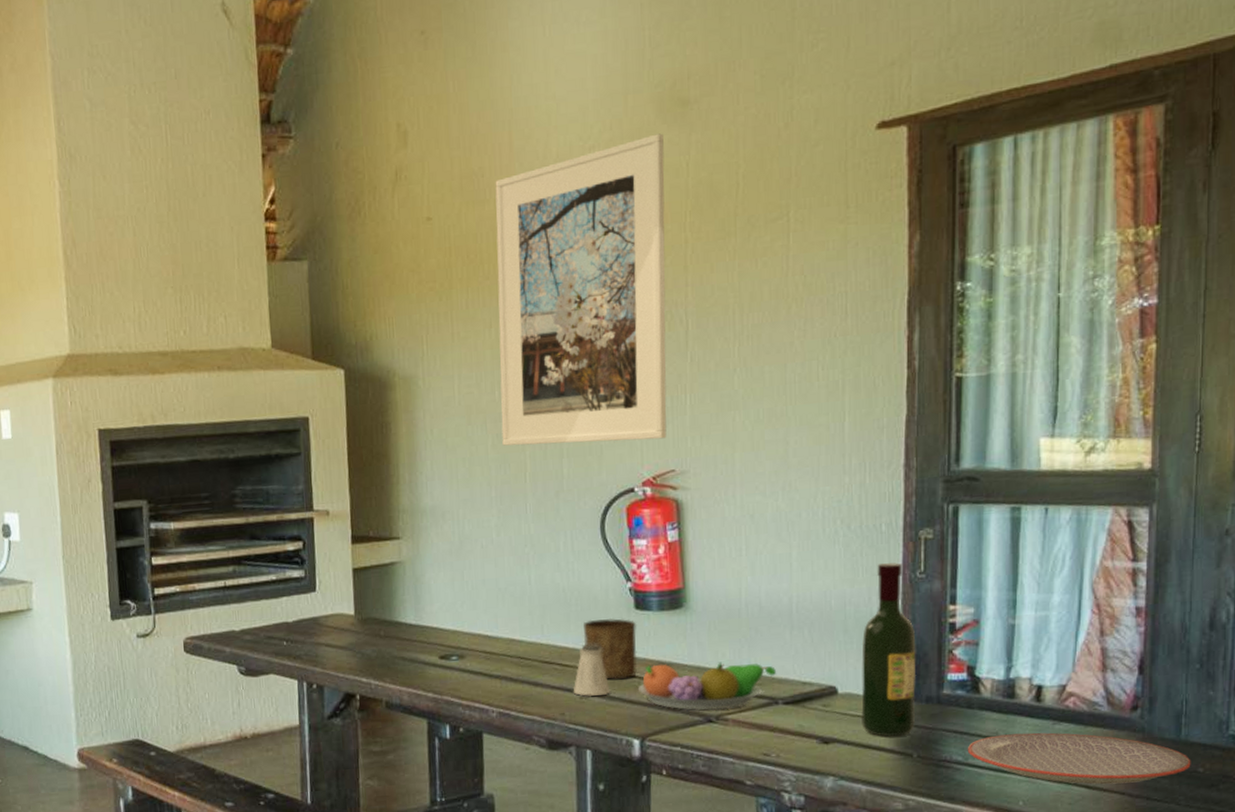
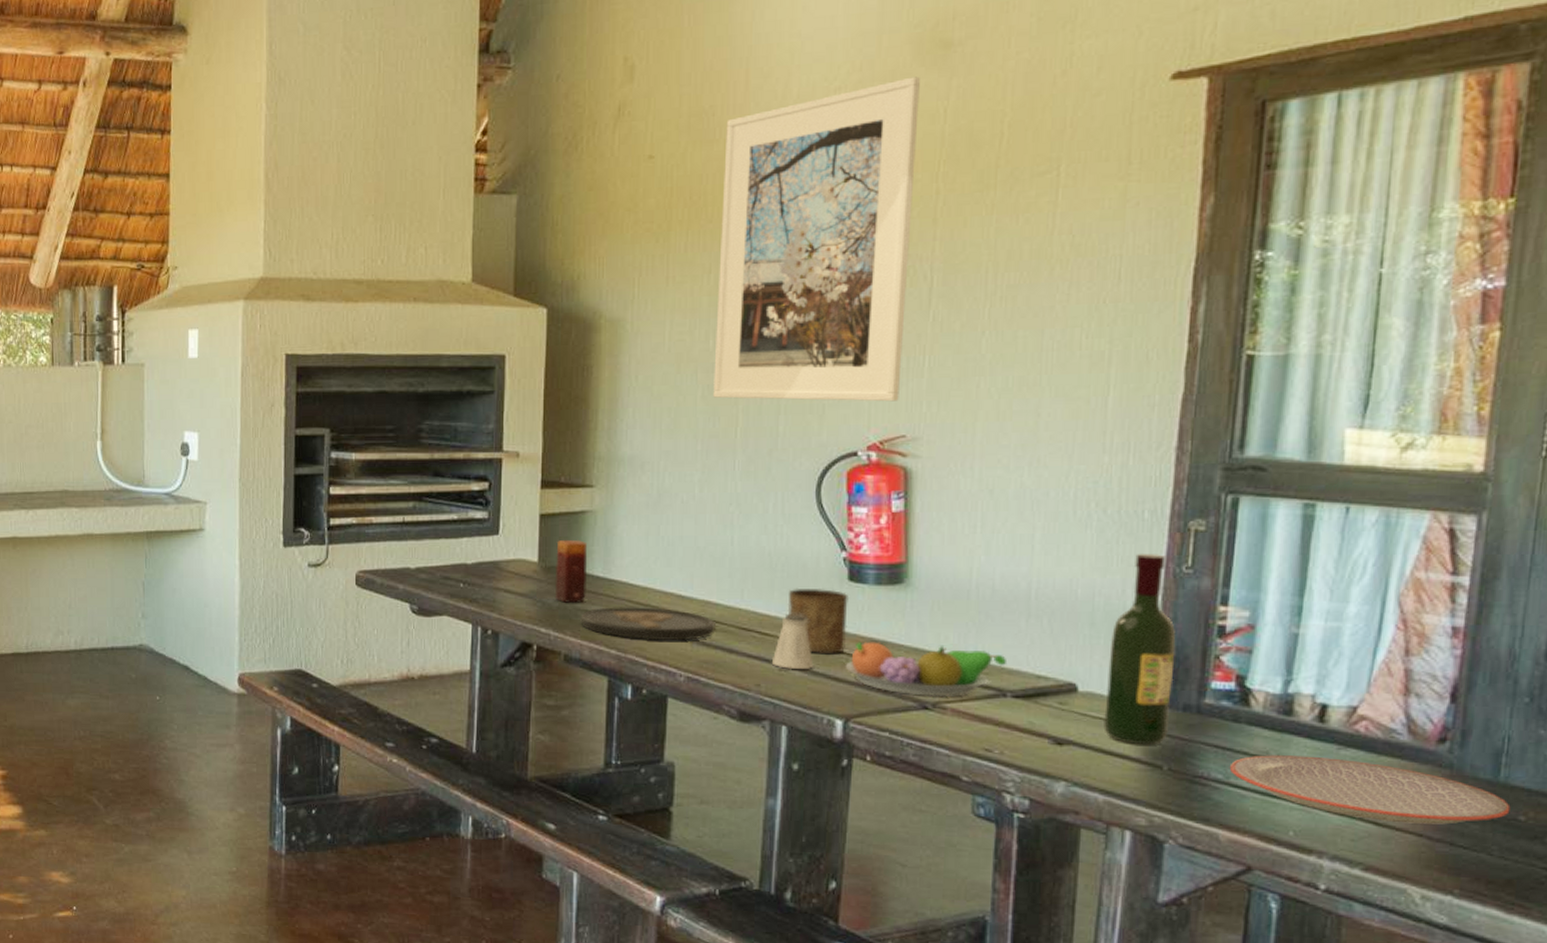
candle: none [370,591,401,652] -> present [554,539,587,603]
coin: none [398,648,521,682] -> present [580,606,716,640]

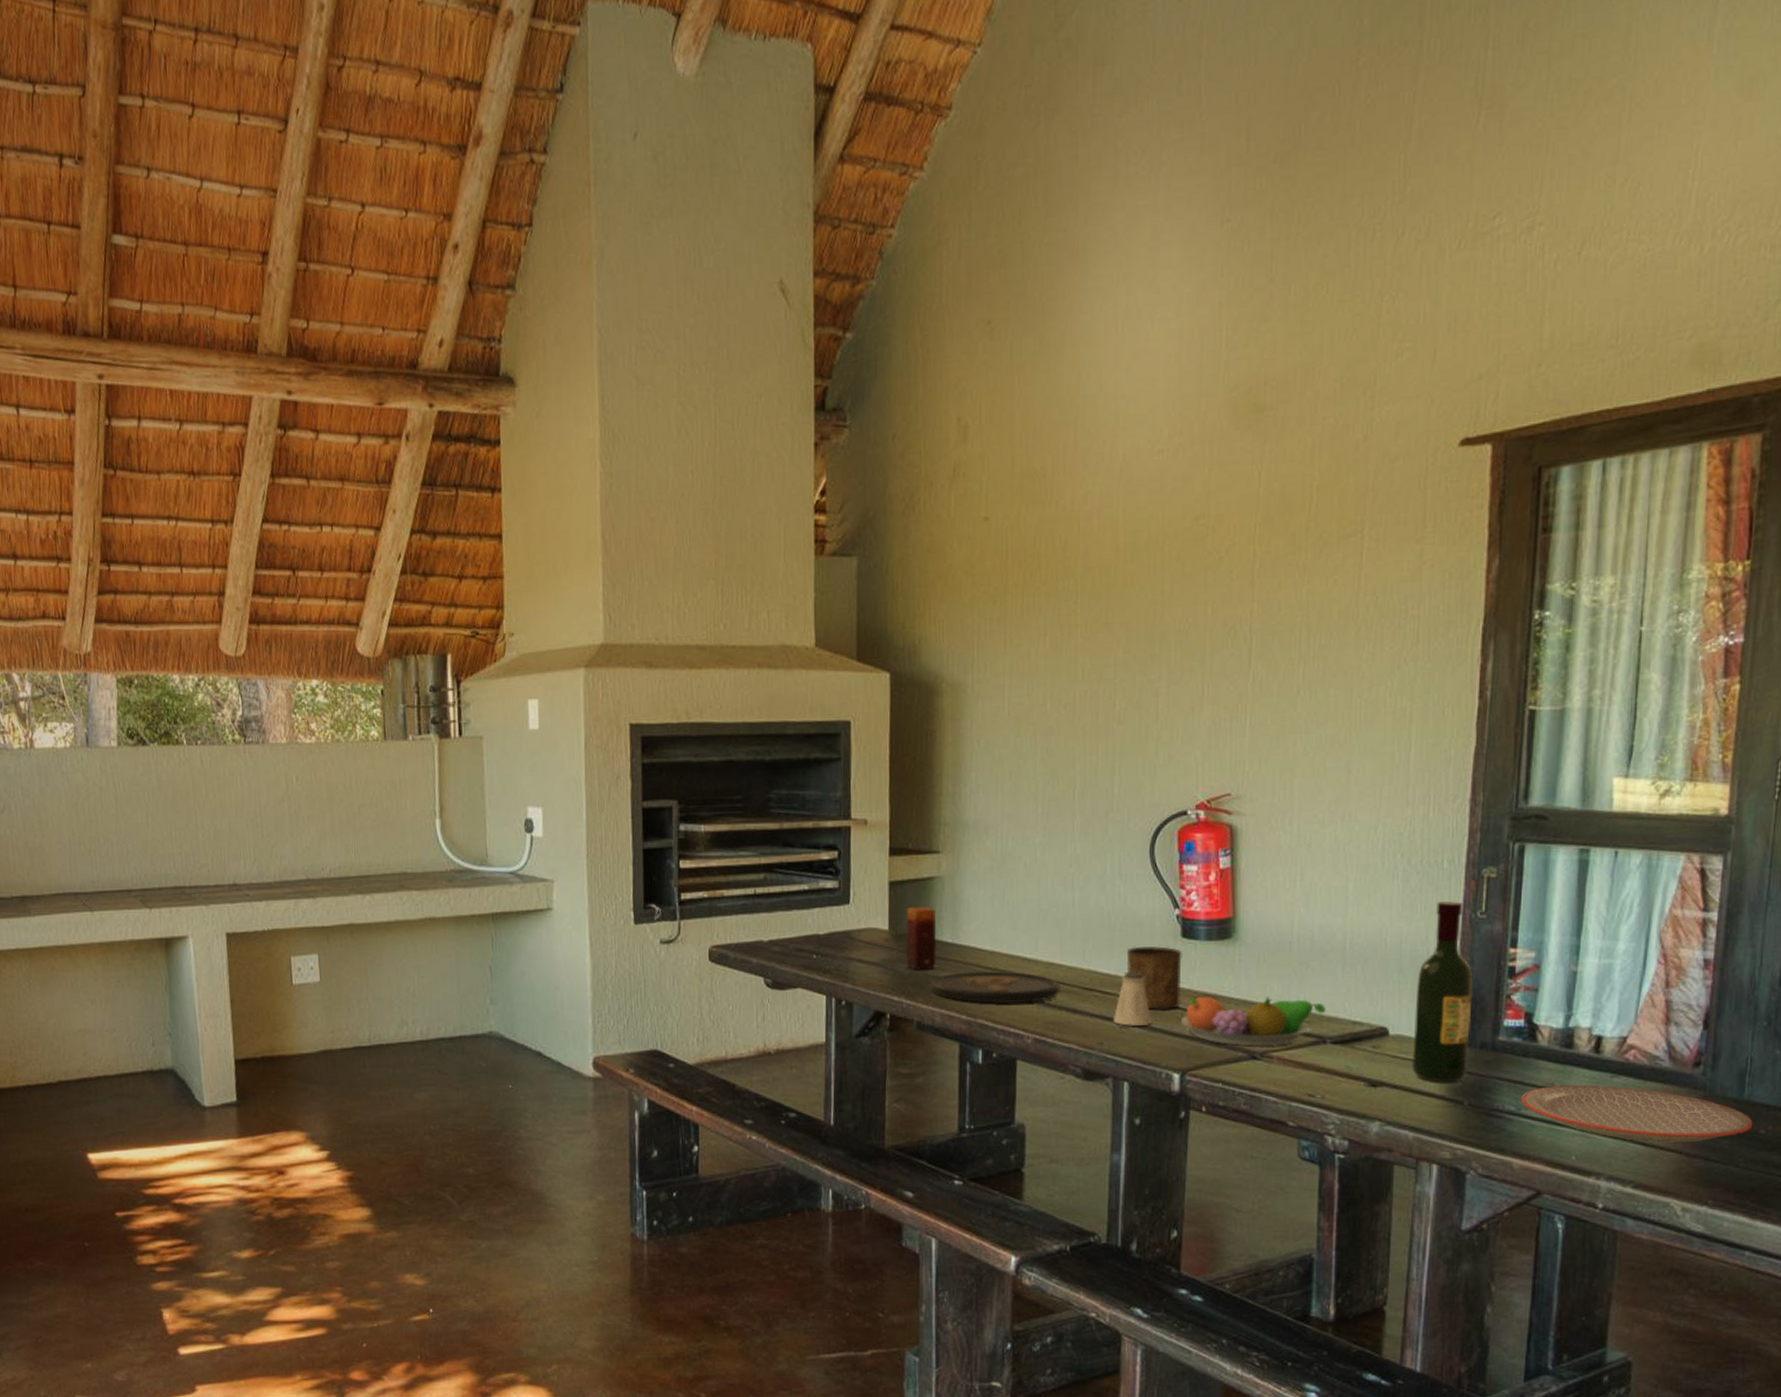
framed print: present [713,76,920,402] -> none [1051,440,1236,761]

